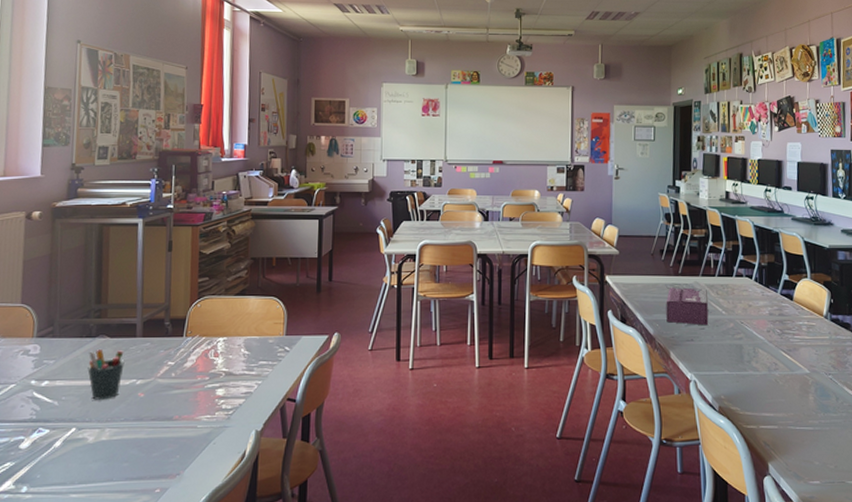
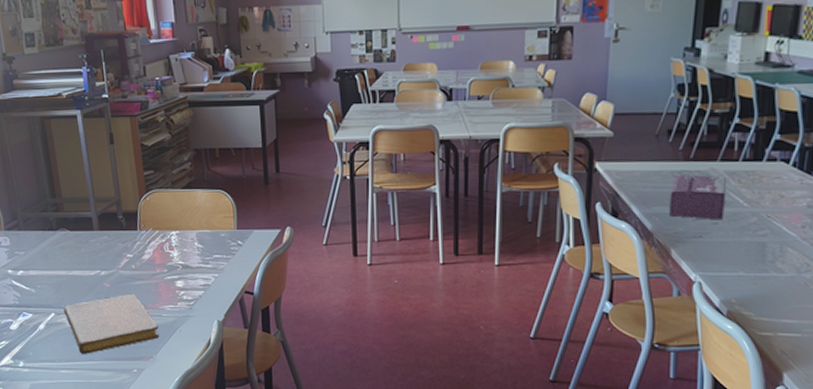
pen holder: present [87,349,125,400] -> none [53,242,87,289]
notebook: none [87,403,191,474] -> present [63,293,159,354]

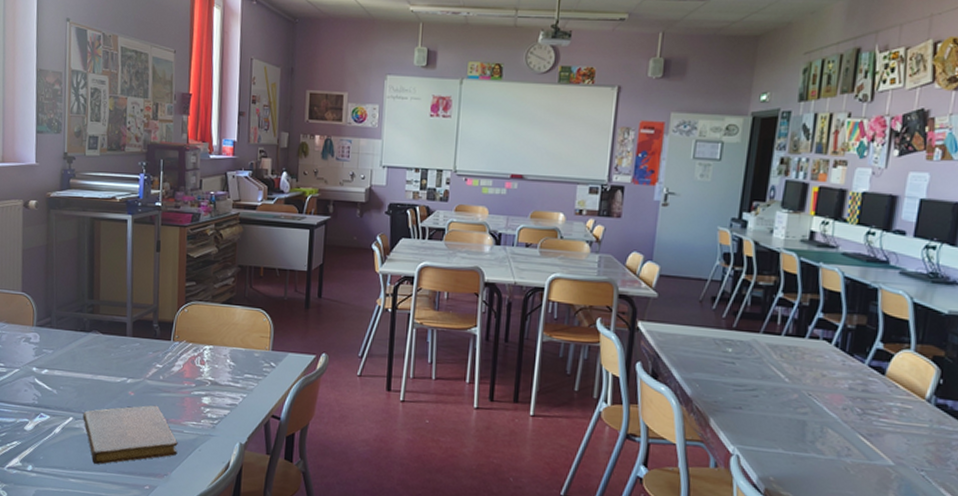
tissue box: present [669,175,726,220] -> none [710,343,768,393]

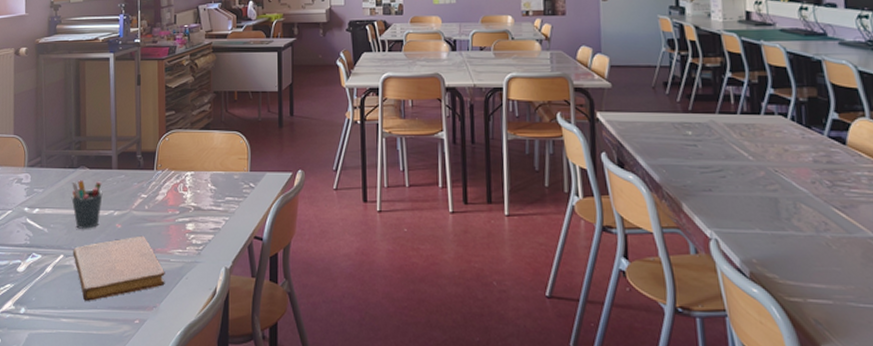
pen holder: none [82,344,116,394] -> present [71,180,103,229]

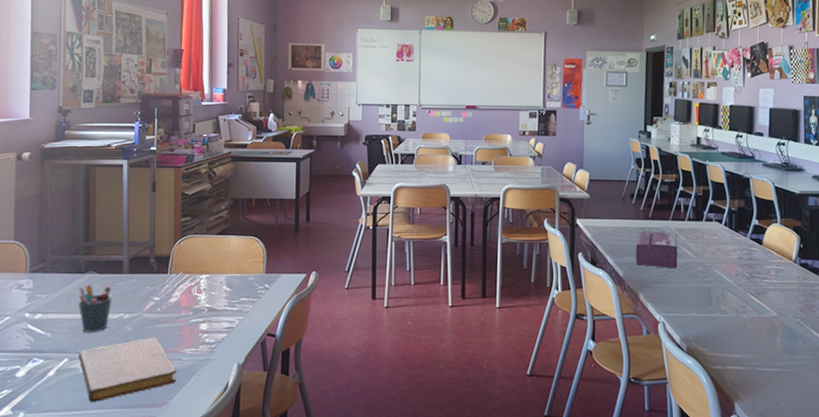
tissue box: none [673,127,731,174] -> present [635,231,678,269]

